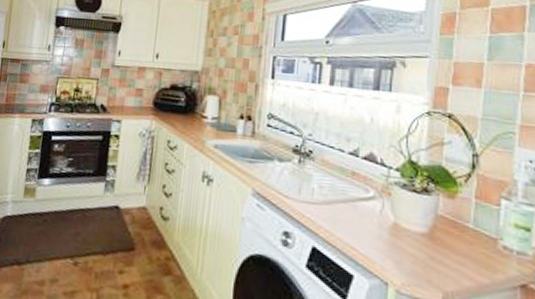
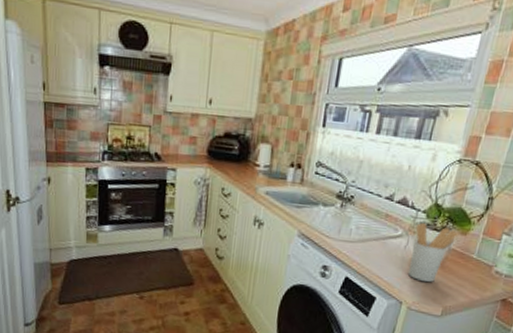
utensil holder: none [389,182,445,258] -> present [407,222,460,283]

